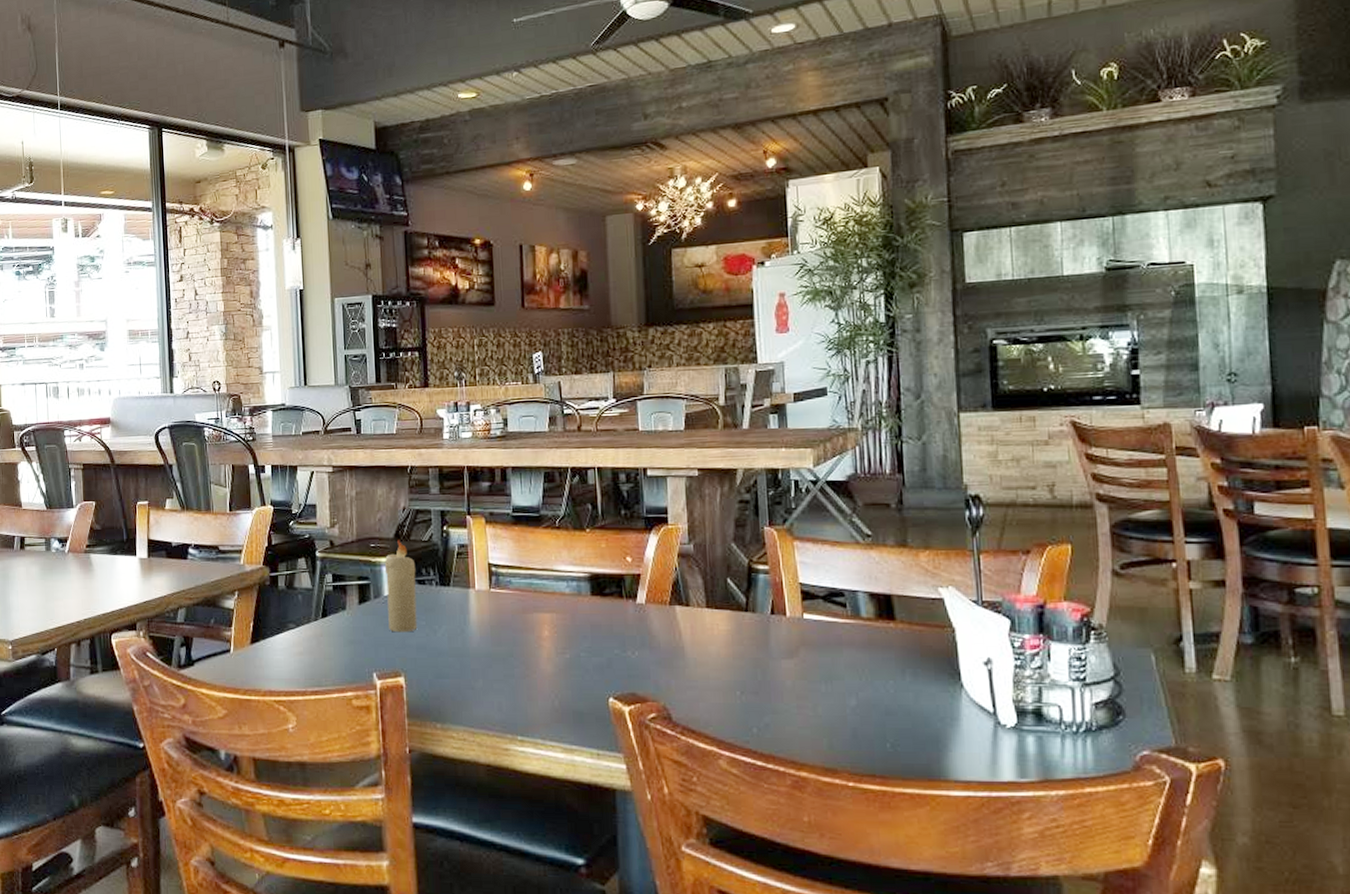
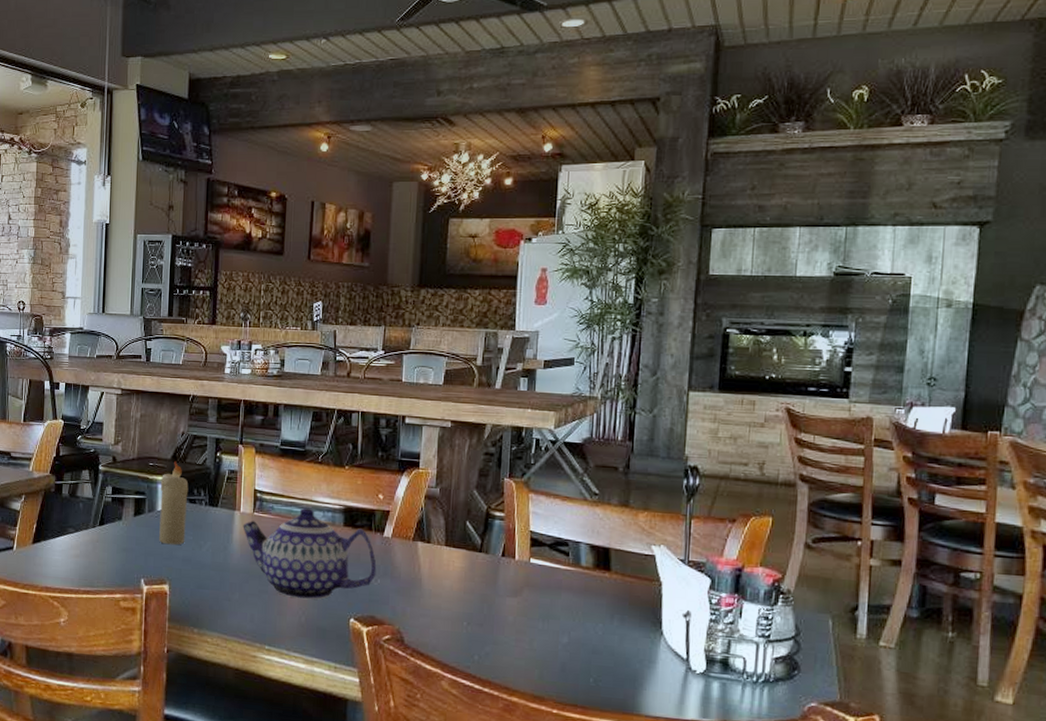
teapot: none [479,578,633,681] -> present [243,507,377,600]

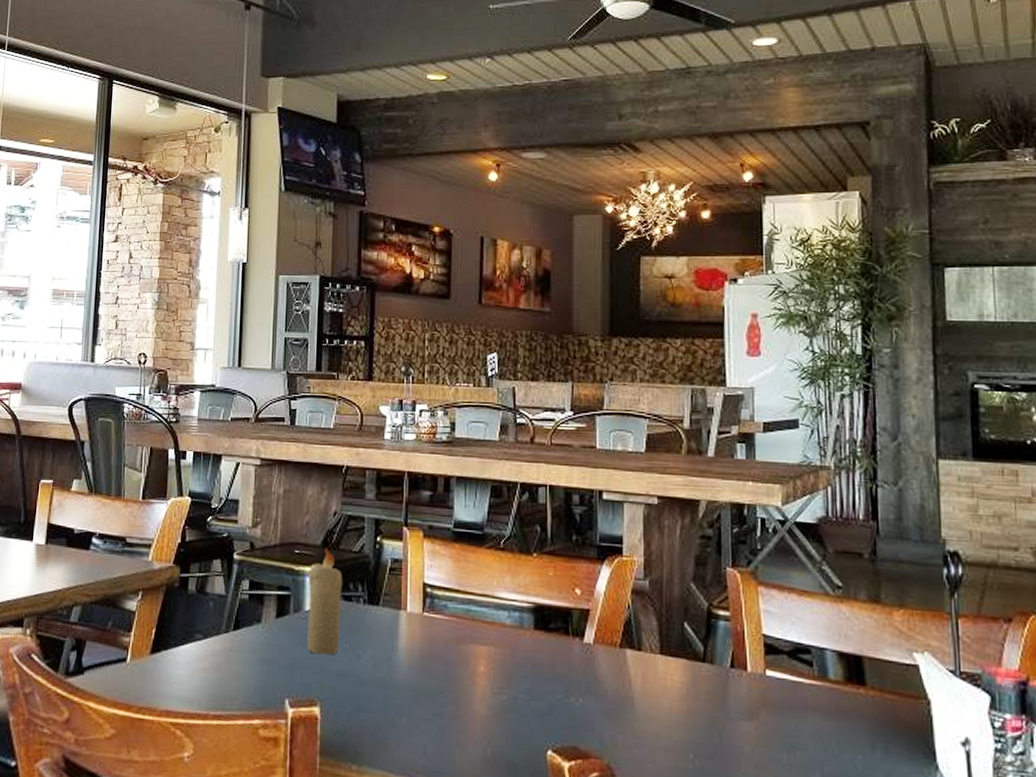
teapot: present [243,507,377,600] -> none [410,605,577,726]

